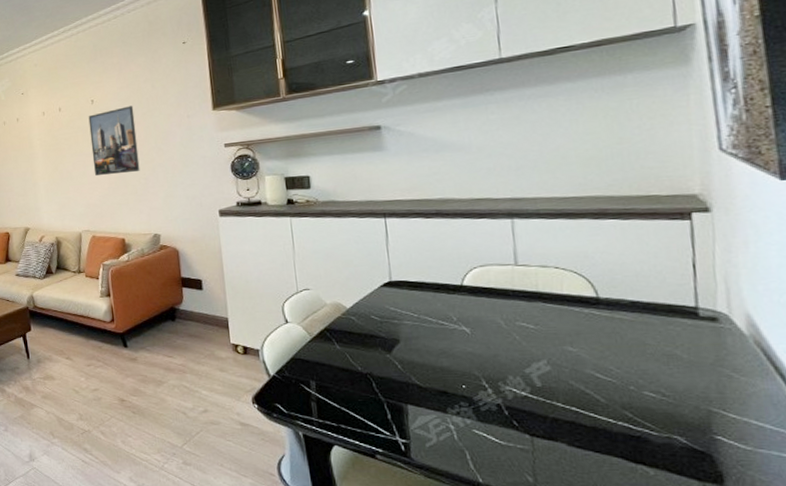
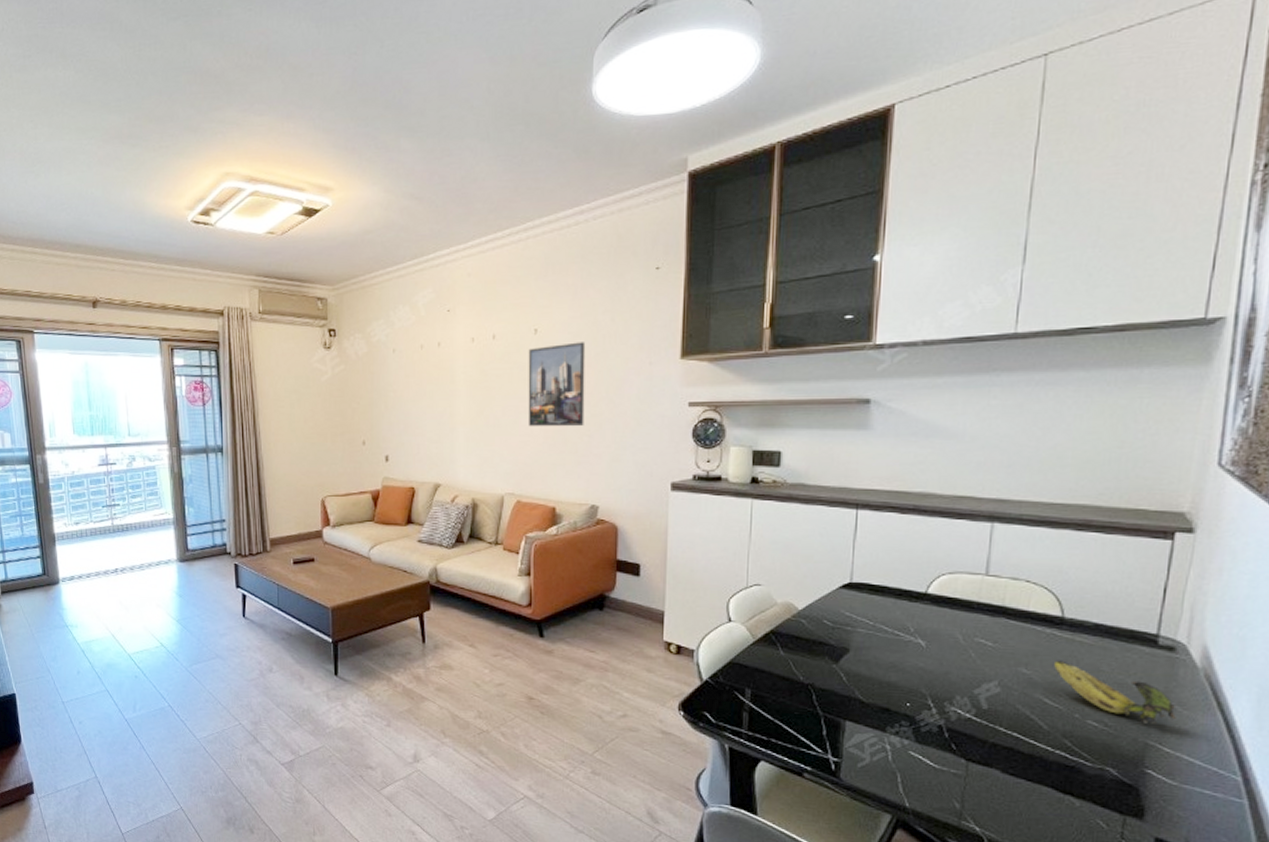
banana: none [599,337,735,391] -> present [1054,660,1176,724]

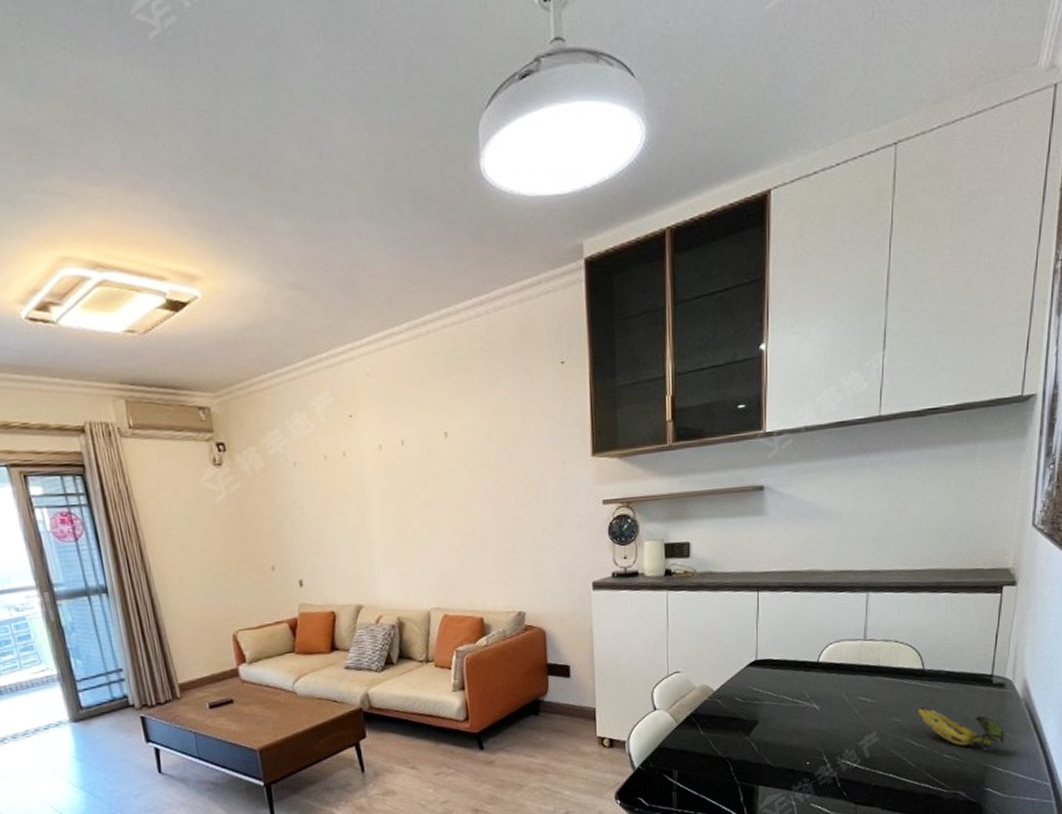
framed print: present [528,342,586,426] -> none [440,443,504,536]

